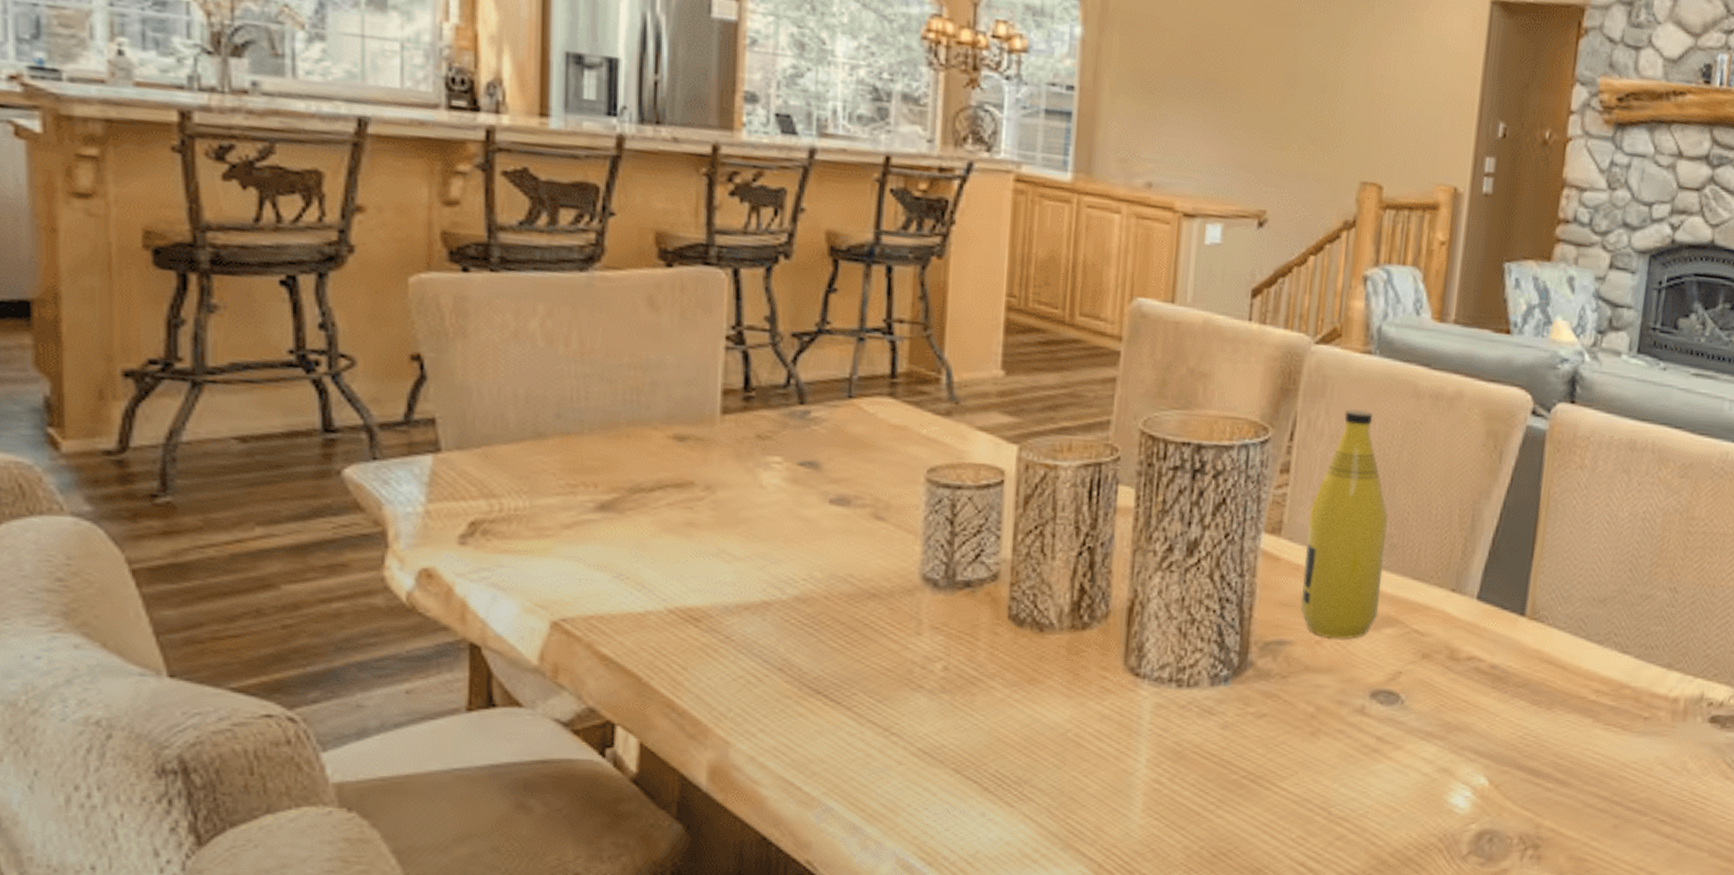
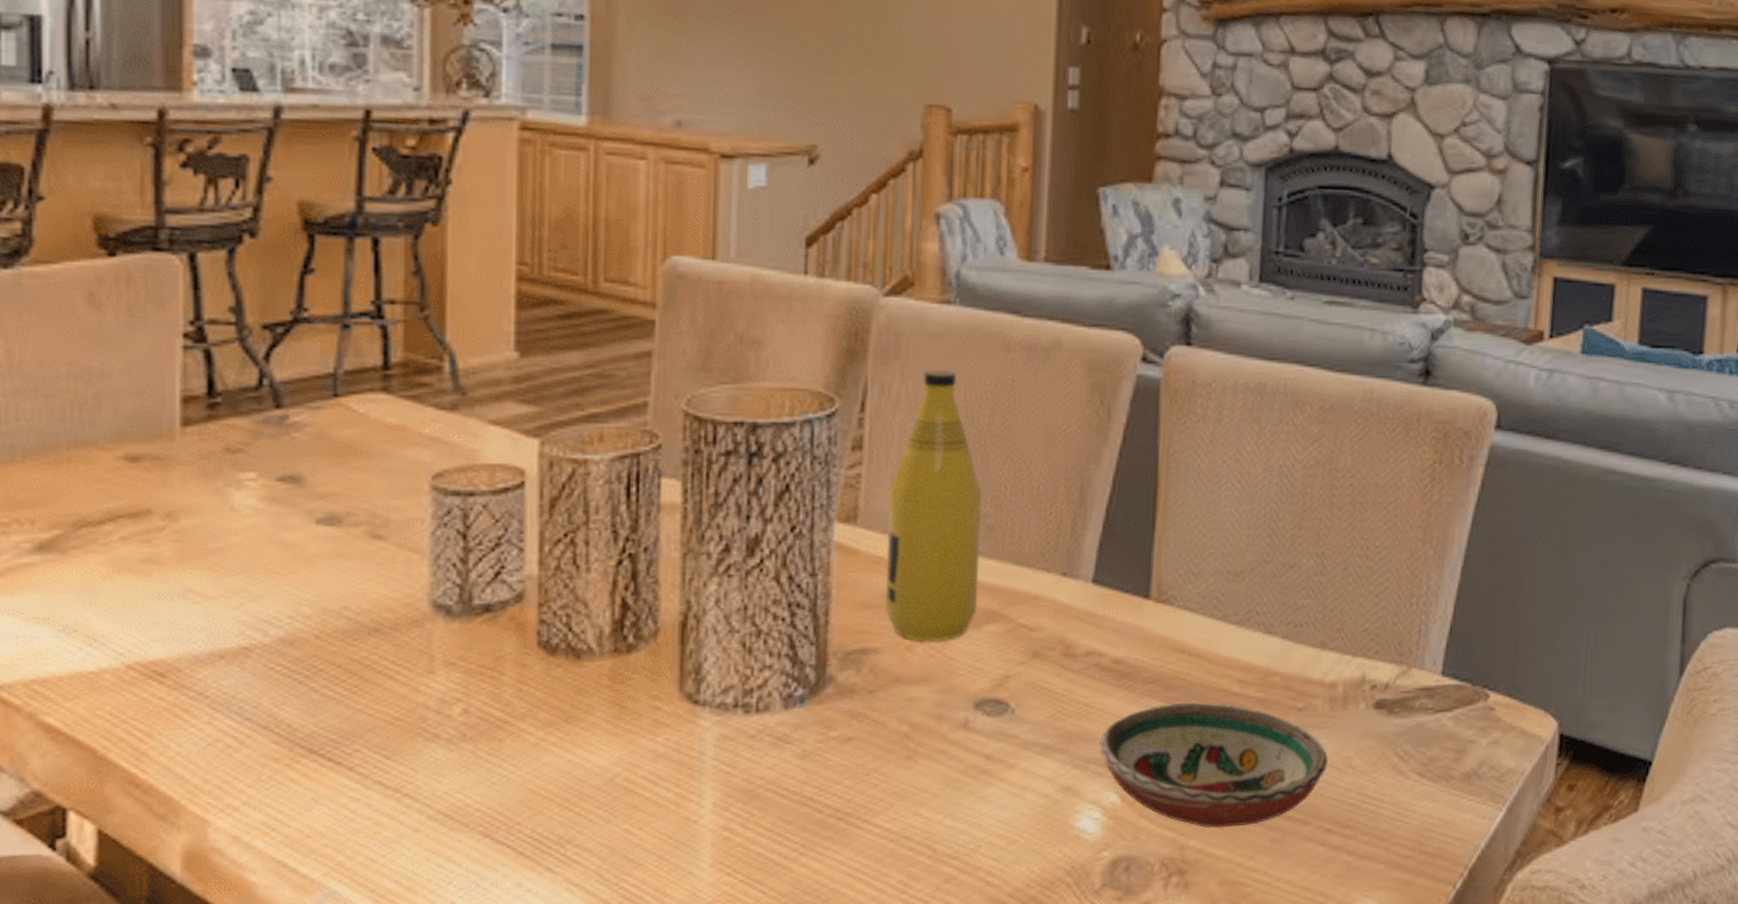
decorative bowl: none [1473,706,1667,813] -> present [1099,703,1328,828]

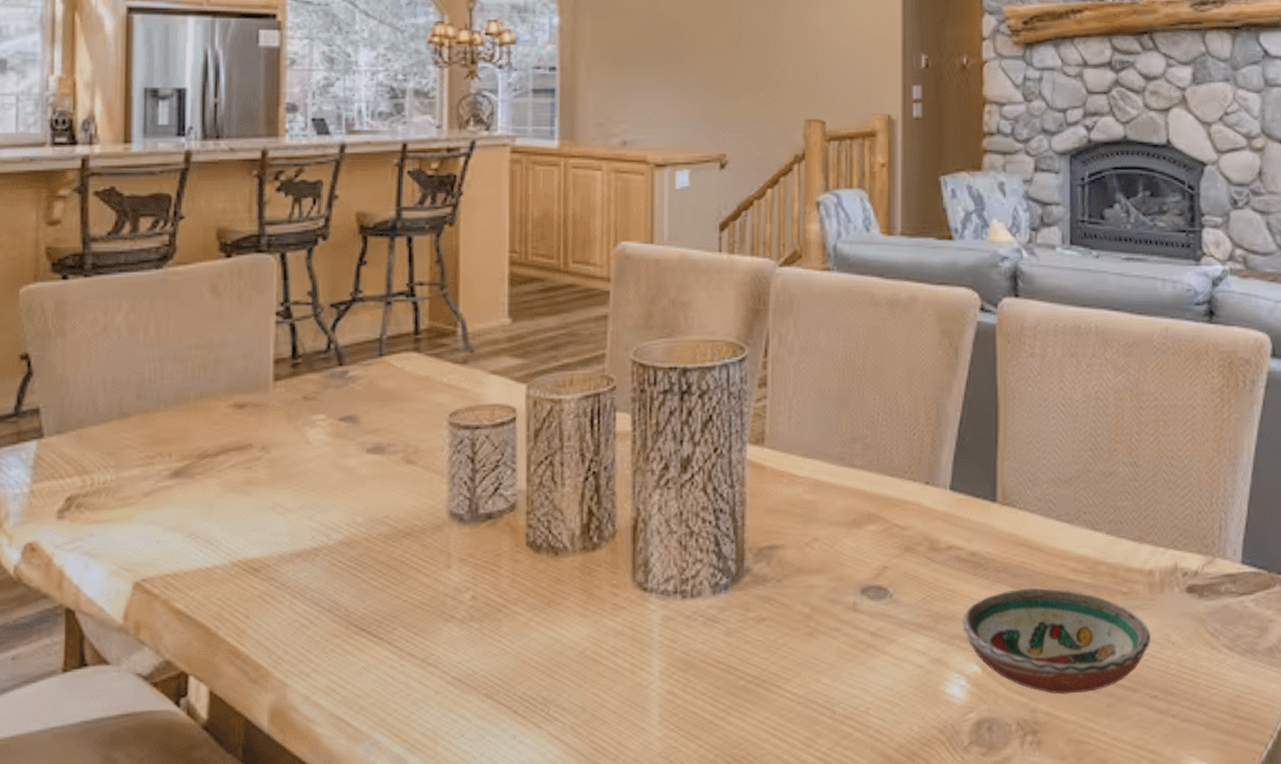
bottle: present [885,369,982,642] -> none [787,321,860,539]

